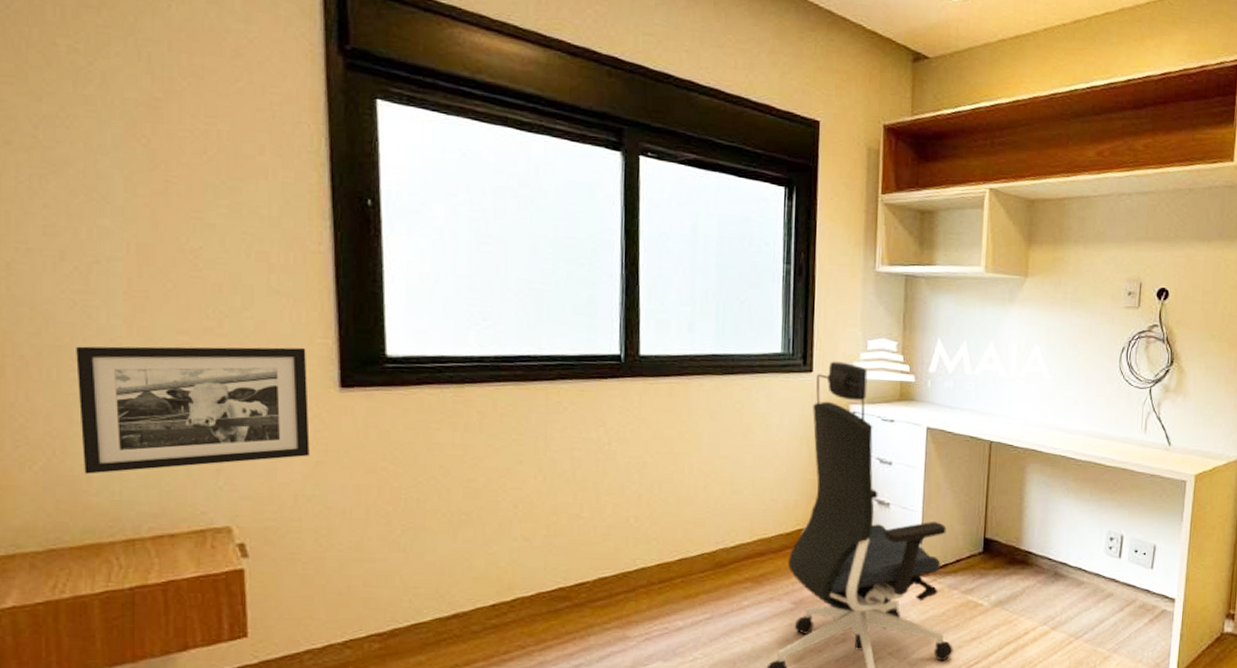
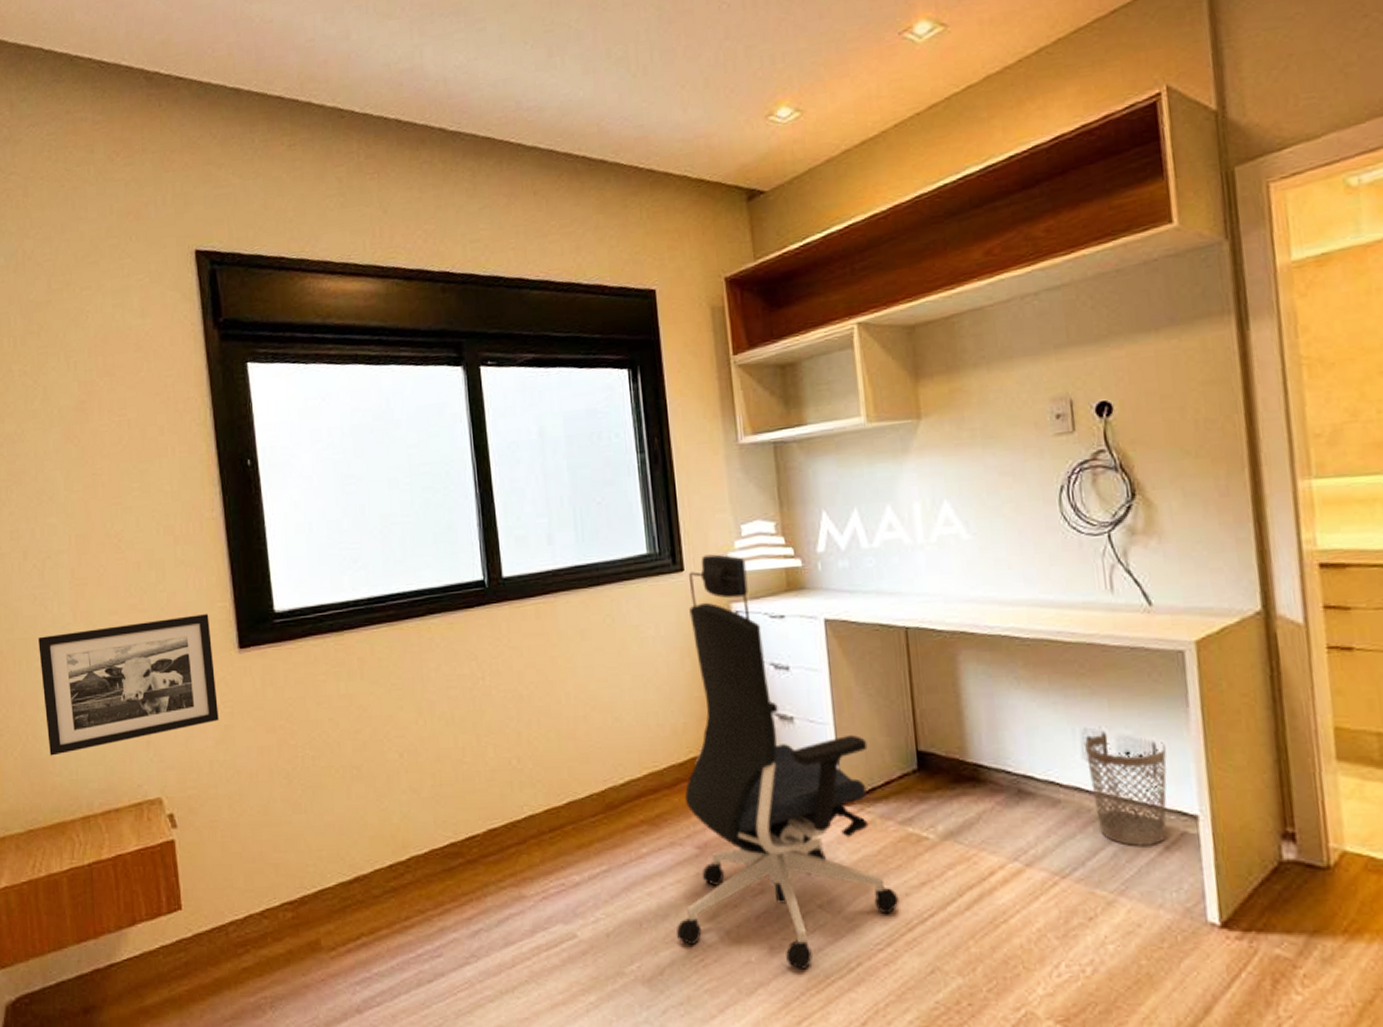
wastebasket: none [1107,536,1162,618] -> present [1085,734,1167,846]

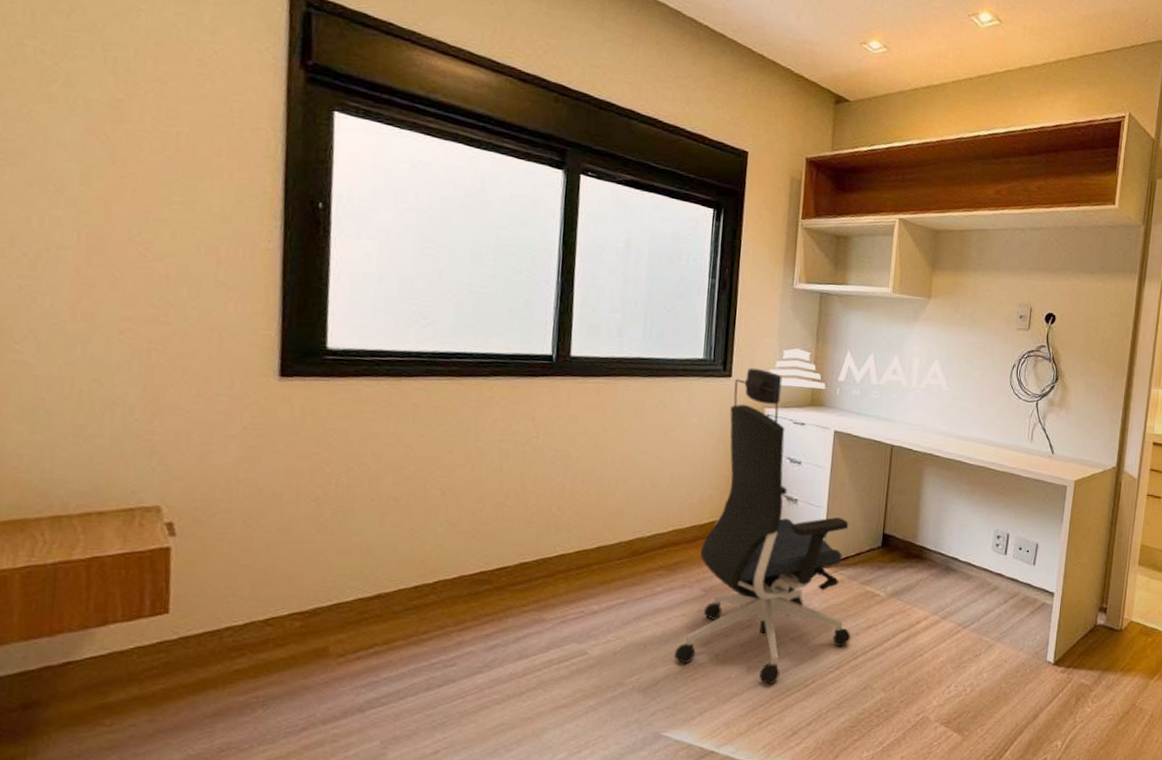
picture frame: present [38,614,219,756] -> none [15,328,249,452]
wastebasket: present [1085,734,1167,846] -> none [993,535,1044,610]

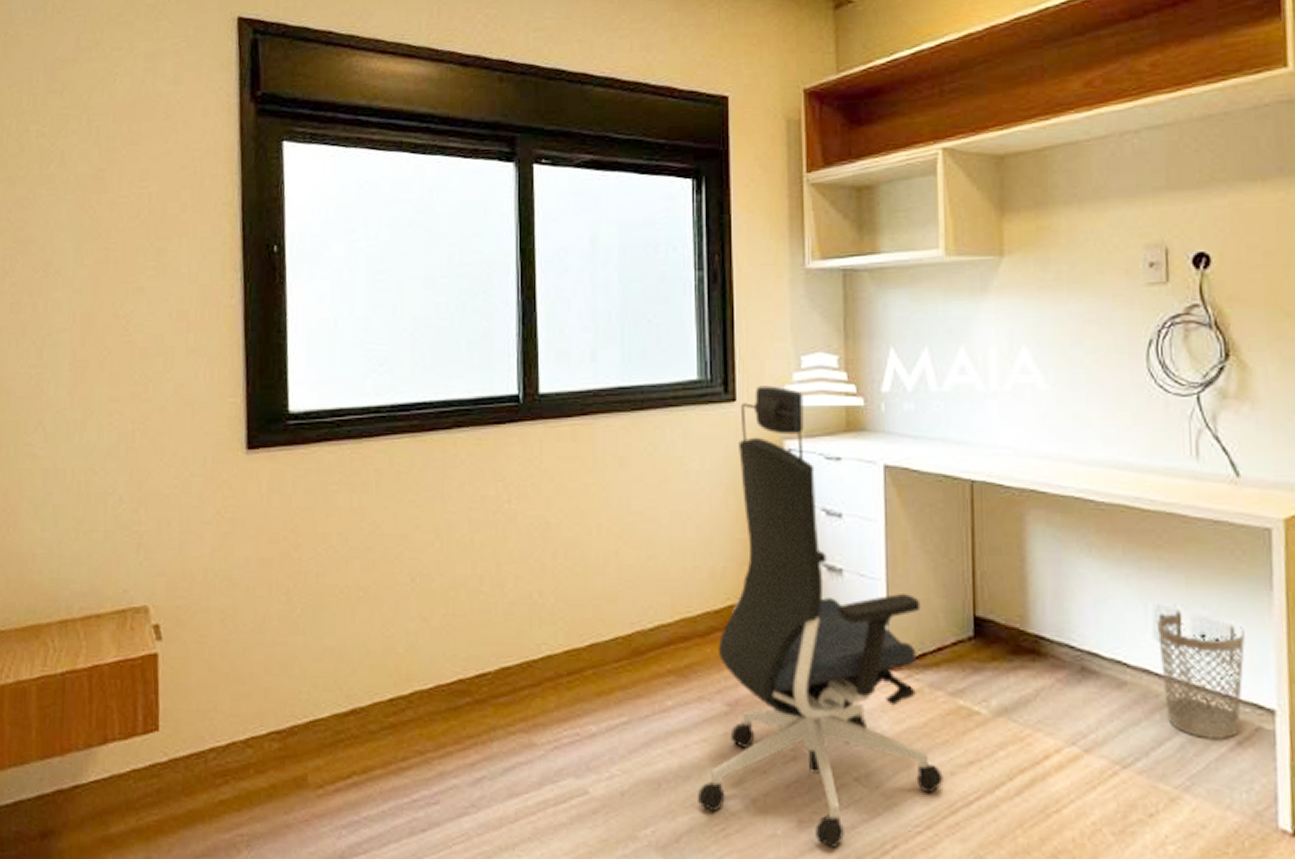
wastebasket: none [993,535,1044,610] -> present [1157,613,1245,739]

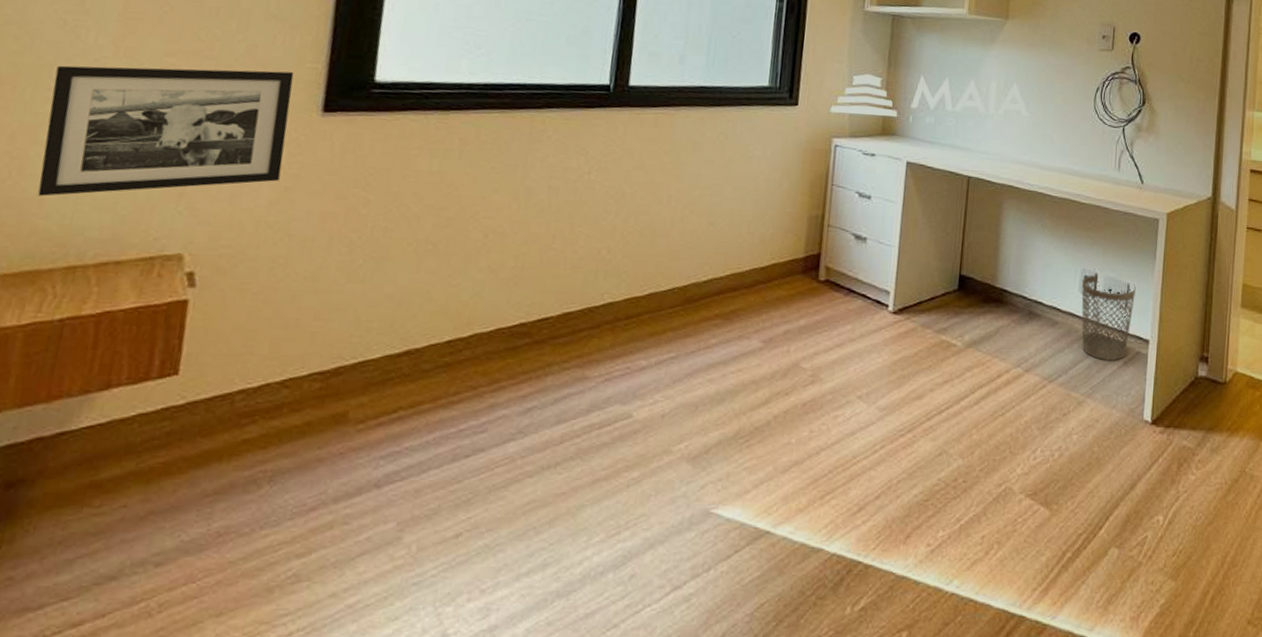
picture frame: none [29,409,219,551] -> present [37,65,294,197]
office chair: present [697,385,943,848] -> none [727,95,925,450]

